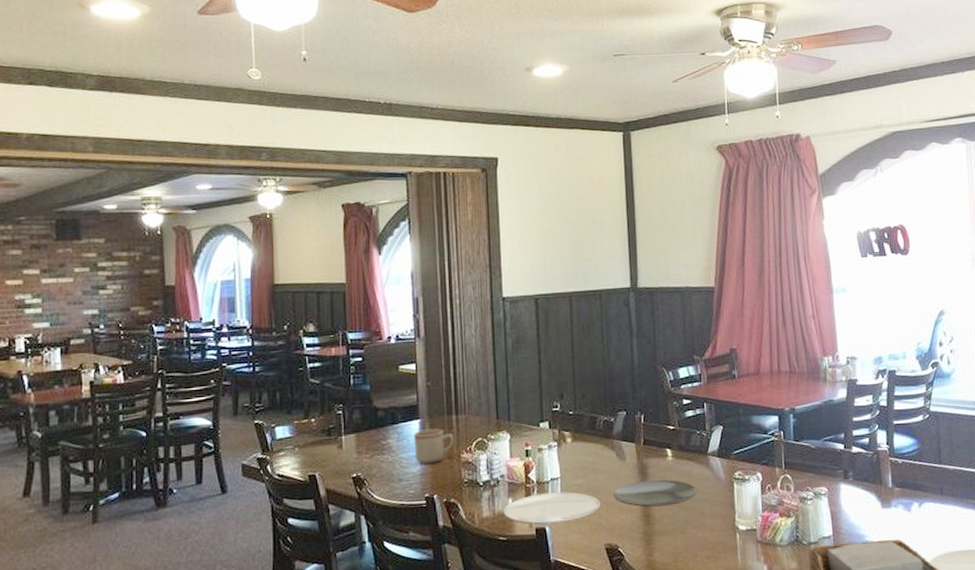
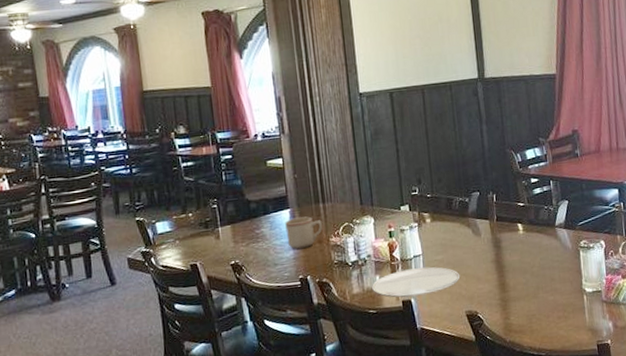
plate: present [612,479,697,507] -> none [470,251,547,277]

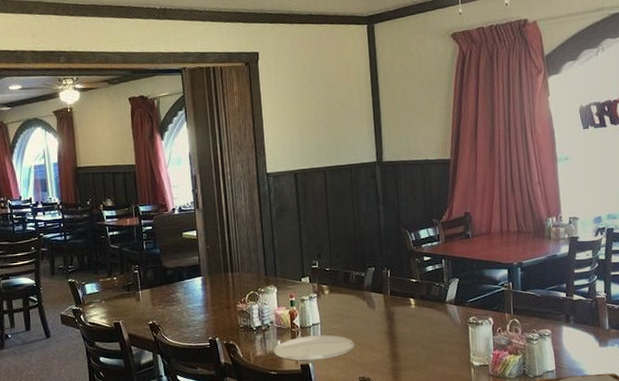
mug: present [285,216,322,250] -> none [197,284,230,314]

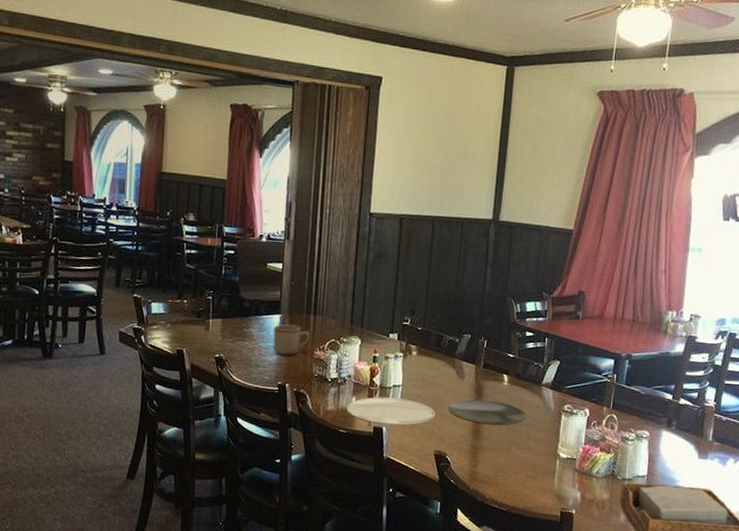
mug: none [197,284,230,314] -> present [272,324,309,356]
plate: none [364,324,437,347] -> present [447,399,527,426]

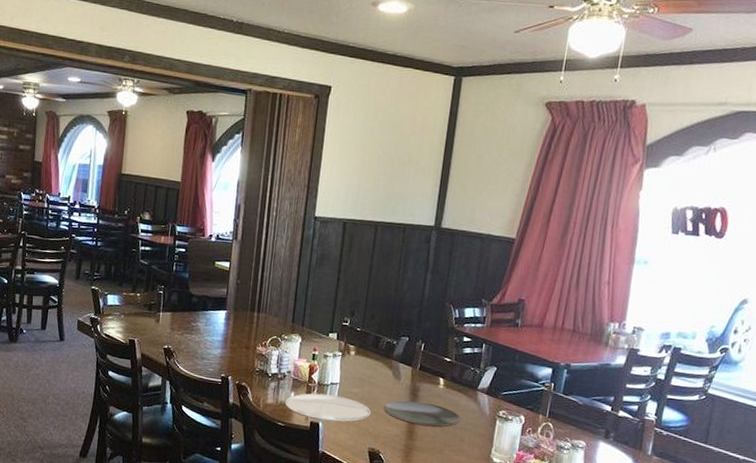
mug: present [272,324,309,356] -> none [217,319,253,350]

